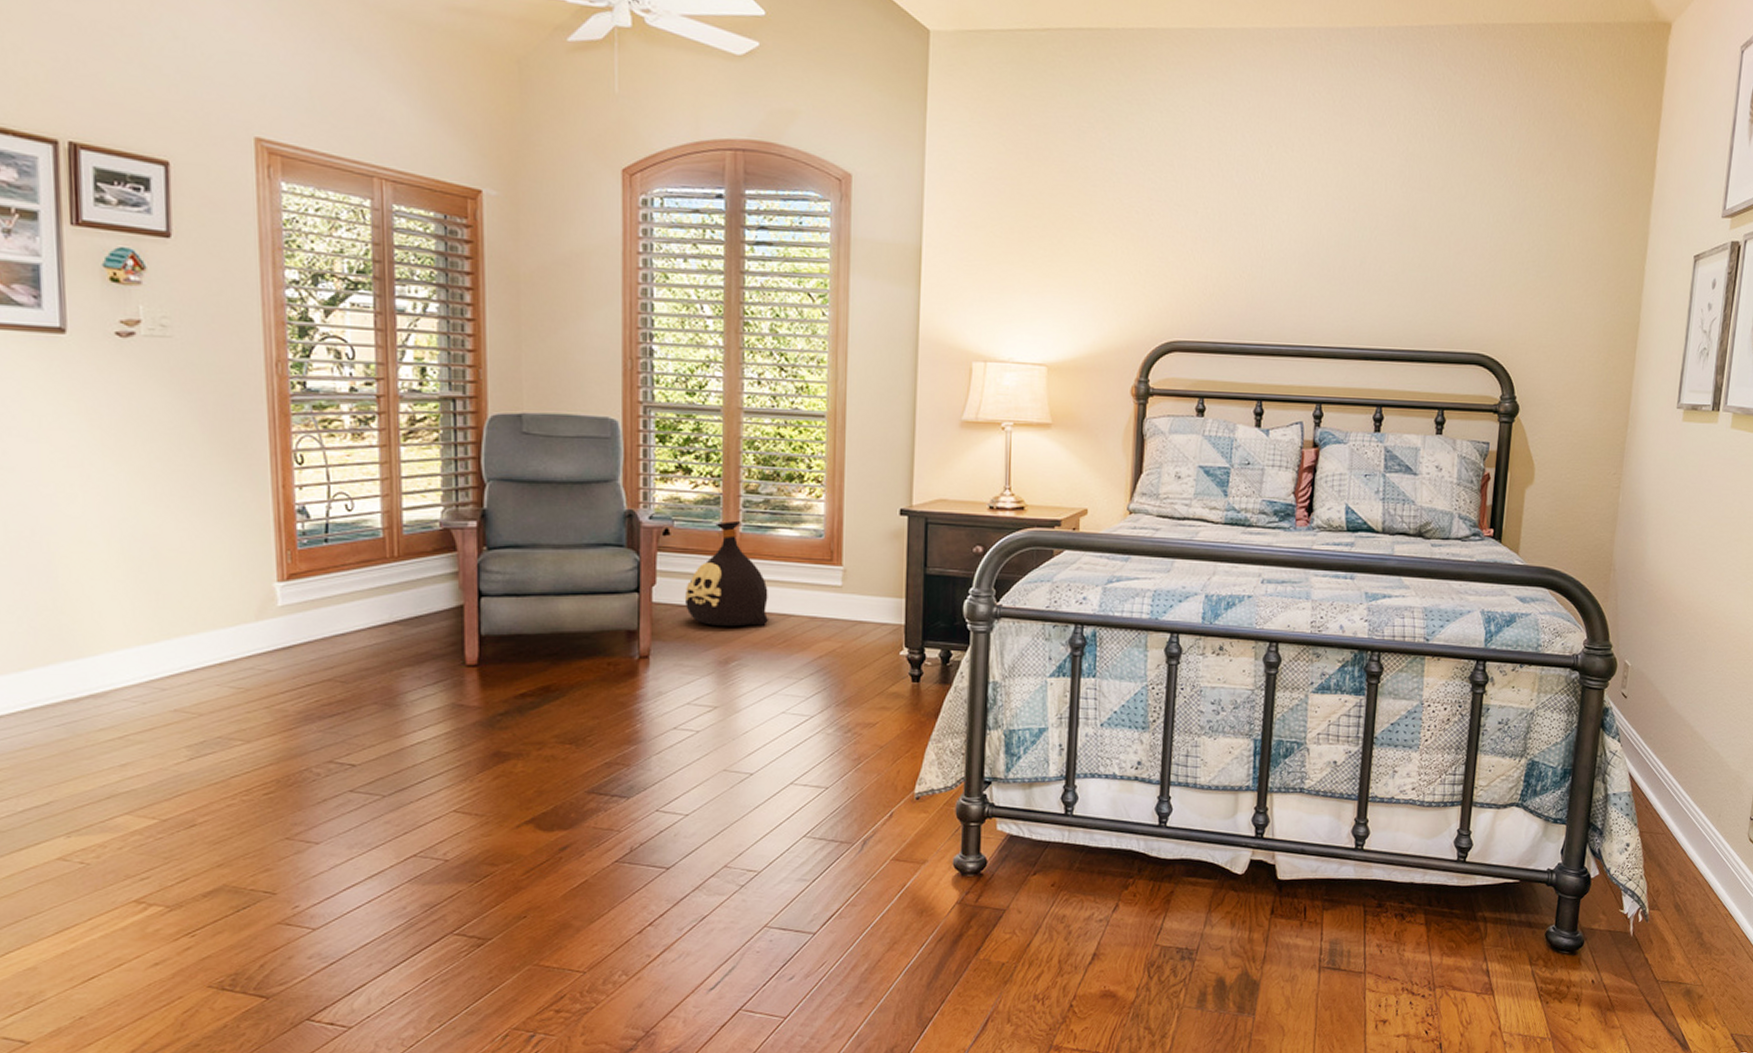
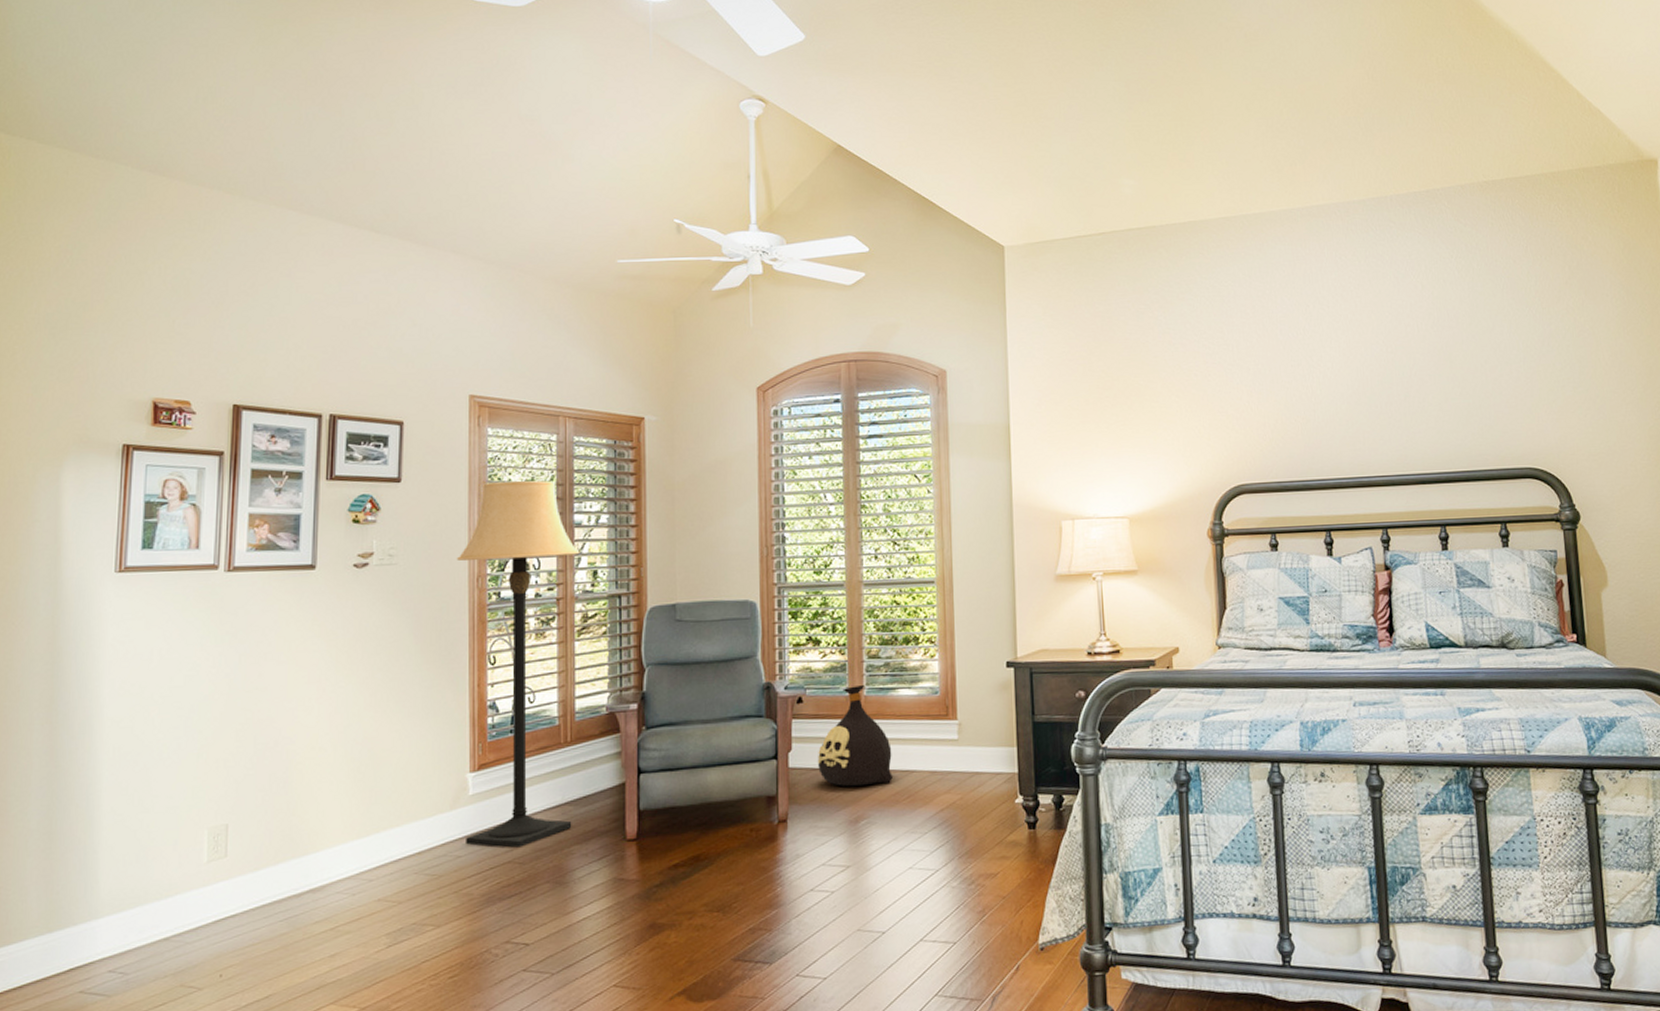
lamp: none [247,250,404,665] -> present [456,480,580,848]

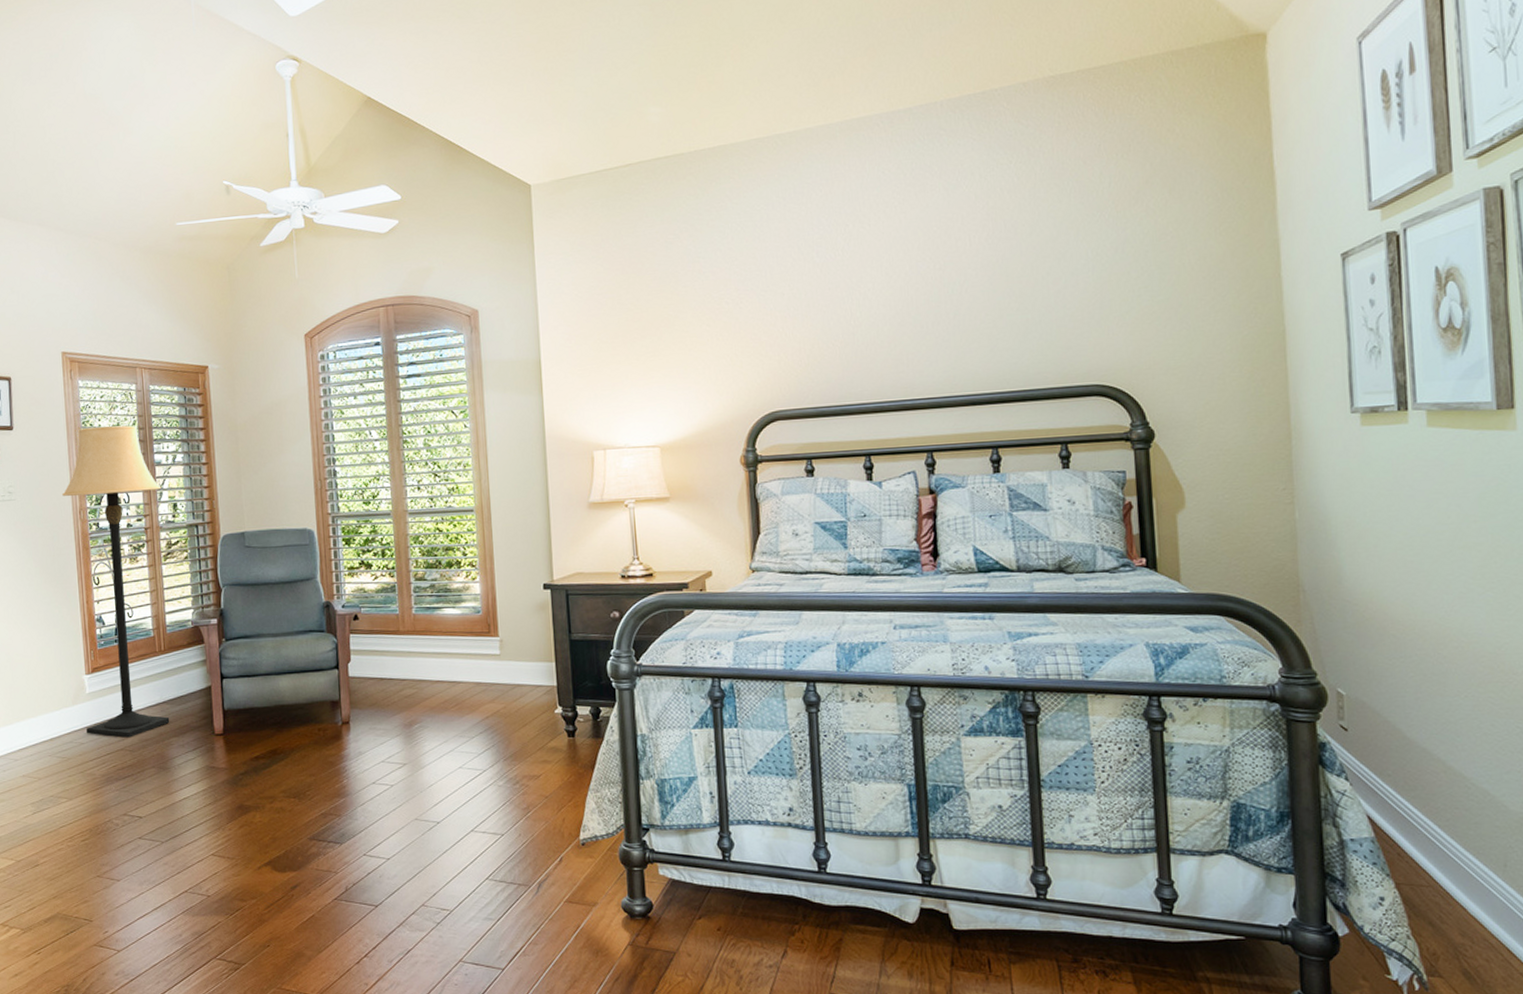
bag: present [817,685,893,787] -> none [373,605,441,695]

